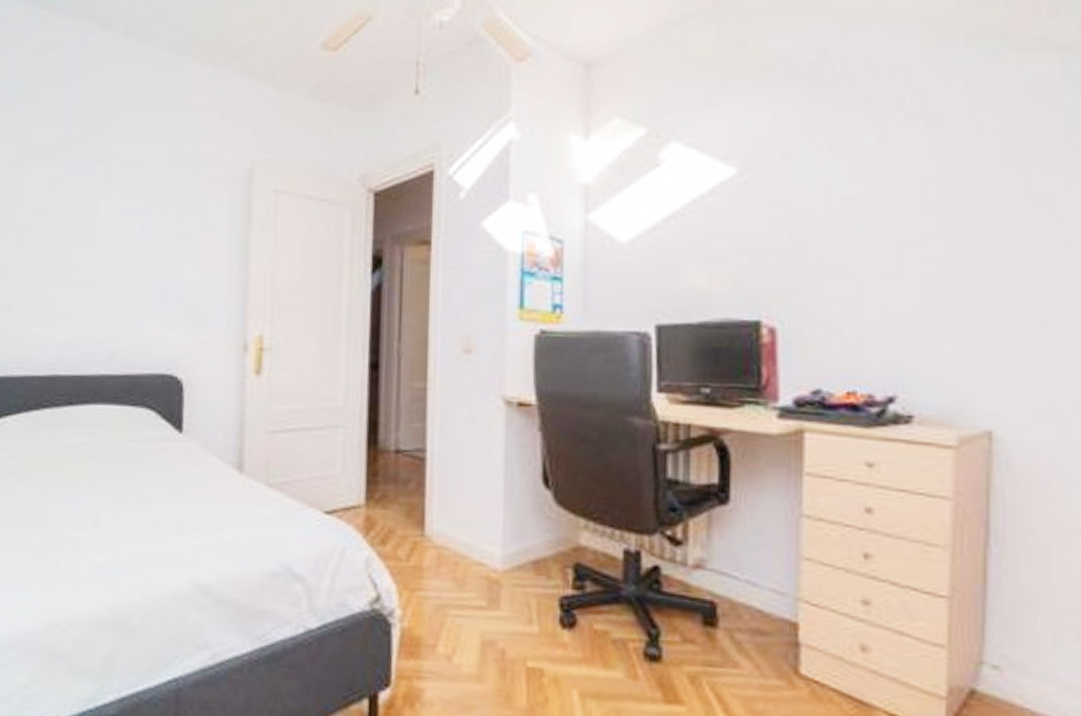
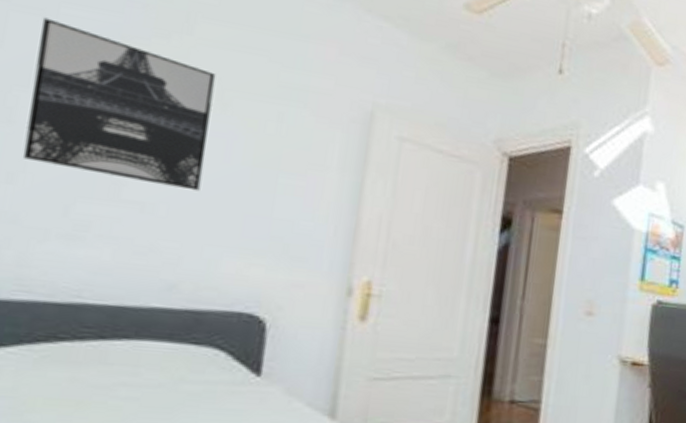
wall art: none [11,138,131,267] -> present [22,17,216,192]

